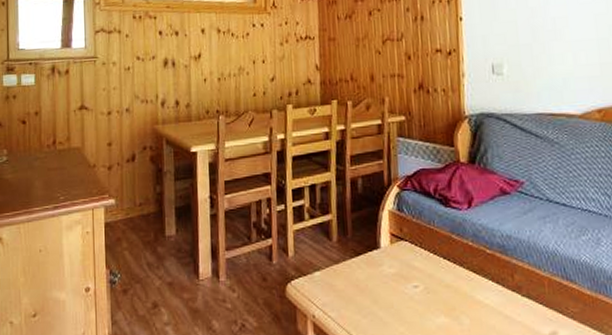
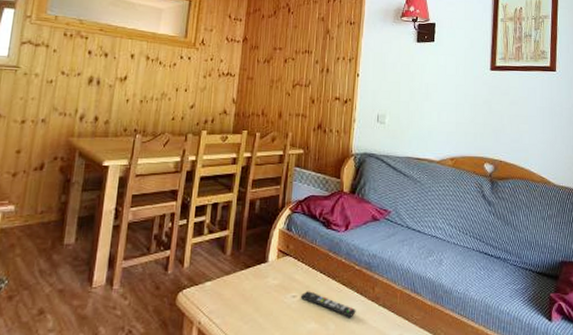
remote control: none [423,280,494,311] -> present [300,291,356,318]

